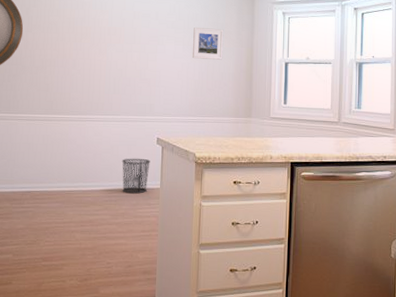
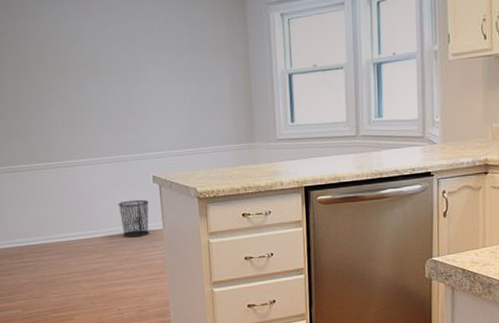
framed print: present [193,27,224,60] -> none [178,44,216,83]

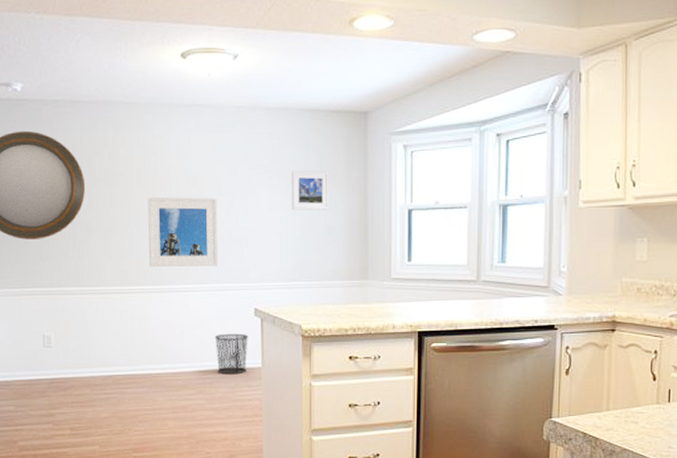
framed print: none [47,76,116,144] -> present [148,197,218,267]
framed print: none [178,44,216,83] -> present [292,170,330,210]

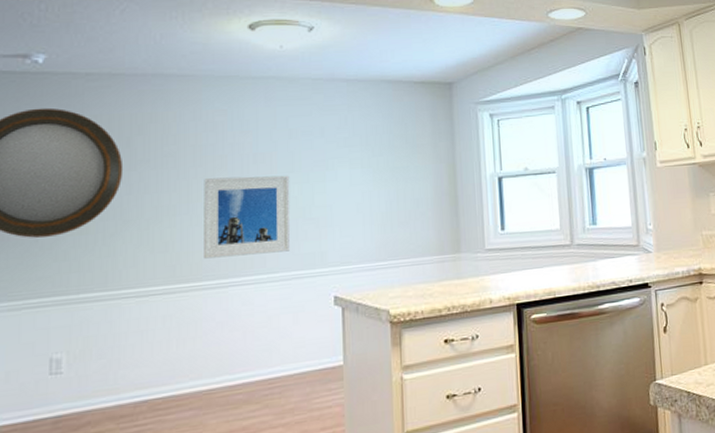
waste bin: present [214,333,248,375] -> none [285,327,327,380]
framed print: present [292,170,330,210] -> none [374,142,417,185]

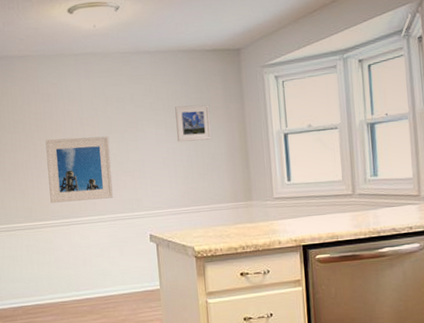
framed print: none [374,142,417,185] -> present [175,104,212,142]

